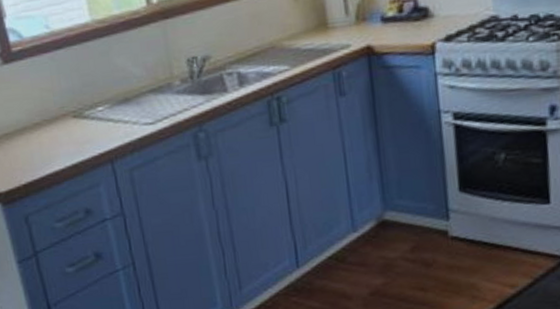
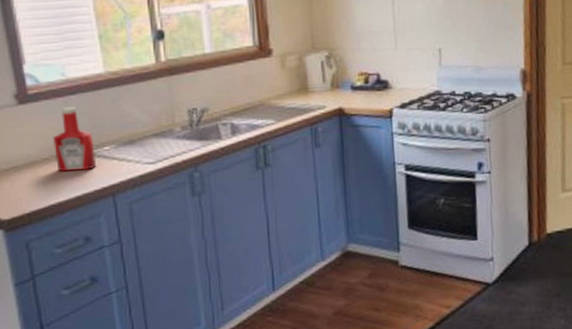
ketchup bottle: none [42,62,91,138] -> present [52,106,97,172]

